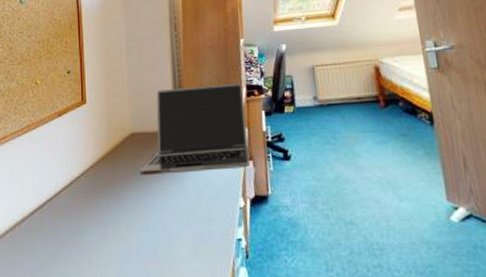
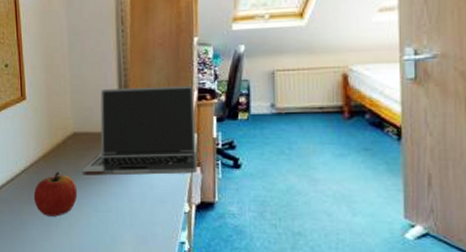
apple: none [92,174,135,220] -> present [33,172,78,217]

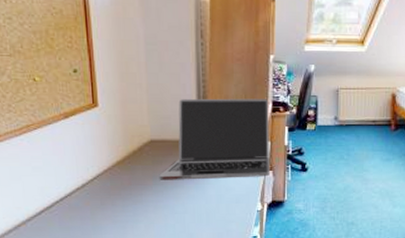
apple: present [33,172,78,217] -> none [107,178,154,220]

